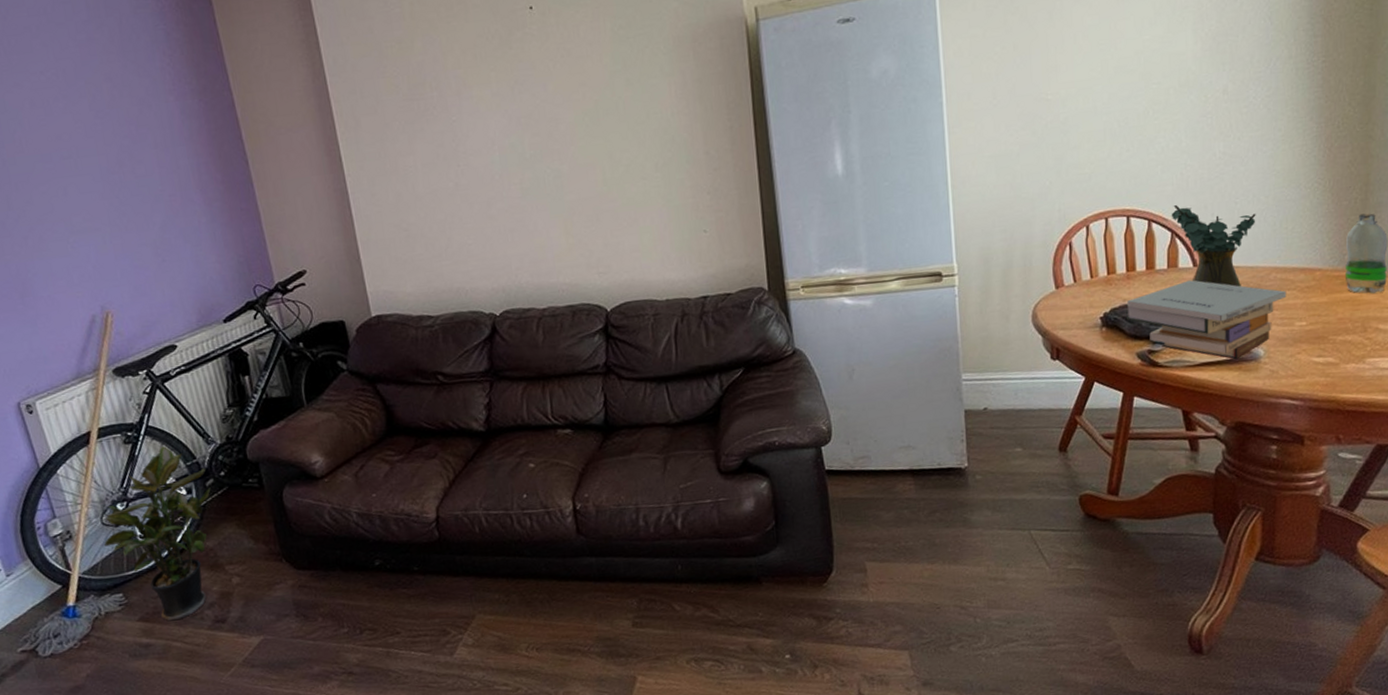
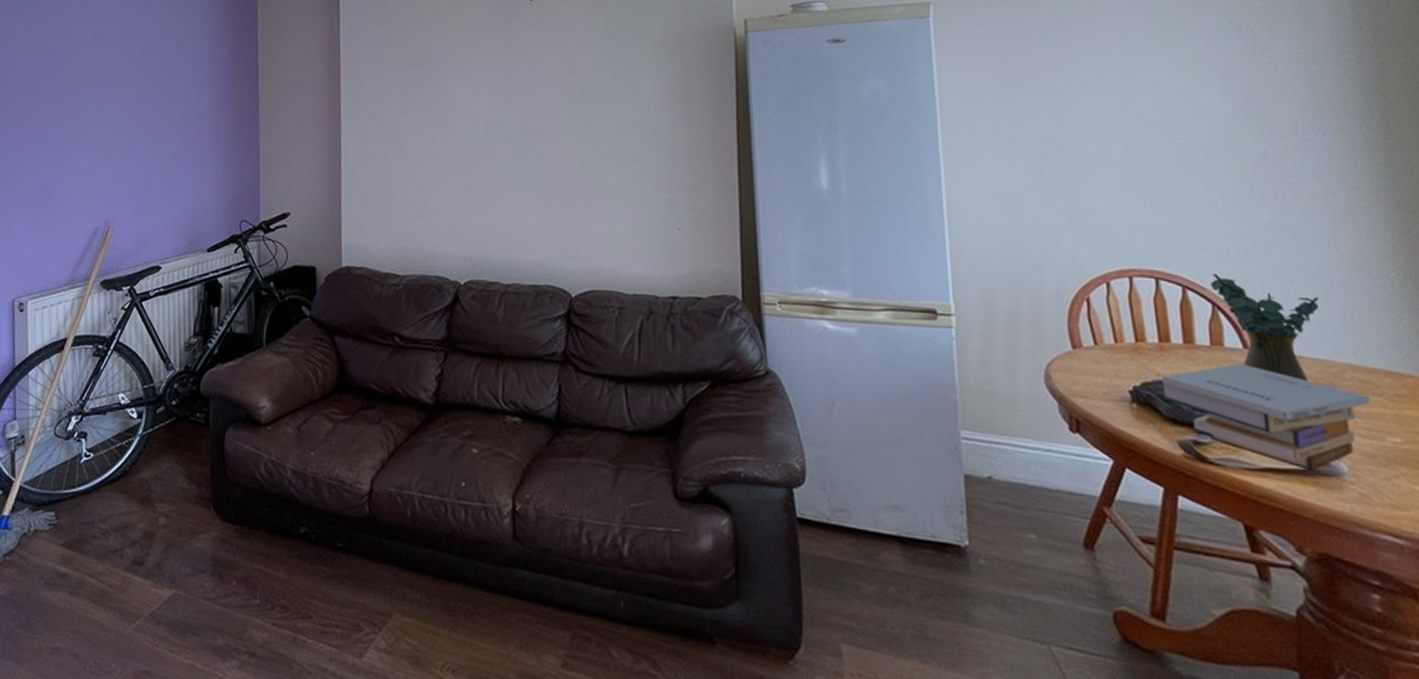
potted plant: present [103,445,211,622] -> none [50,363,160,554]

